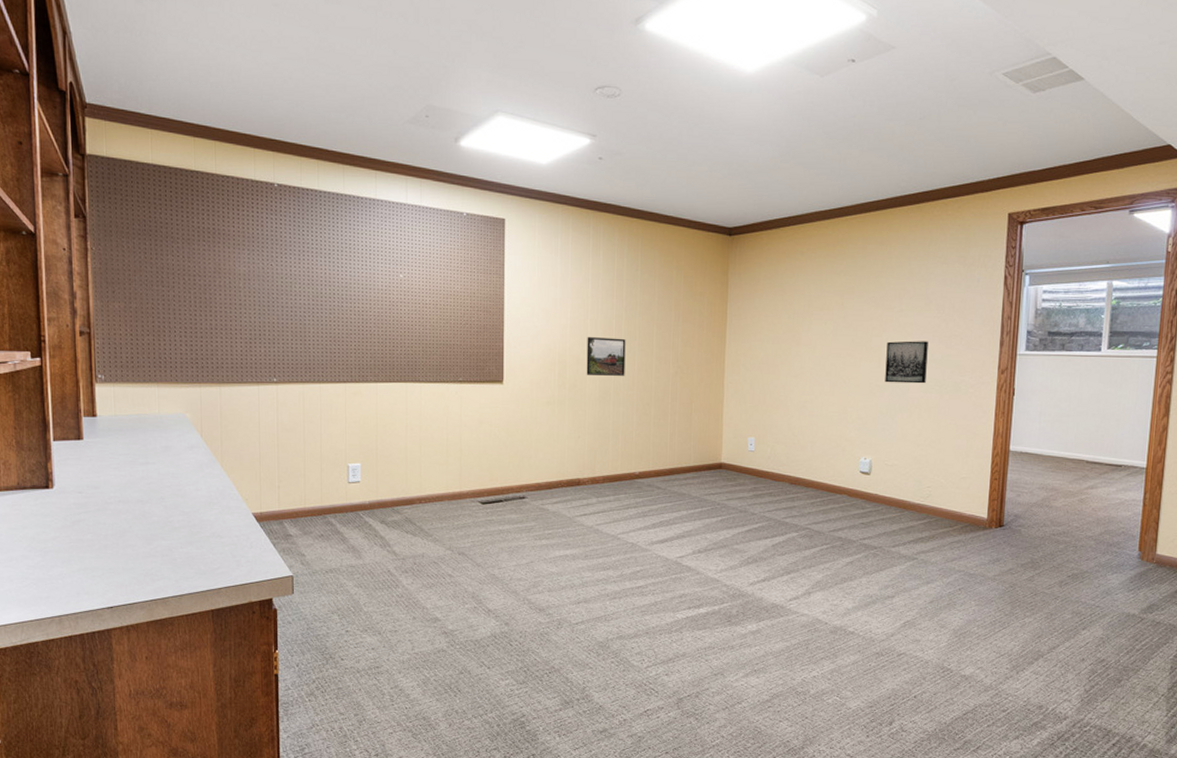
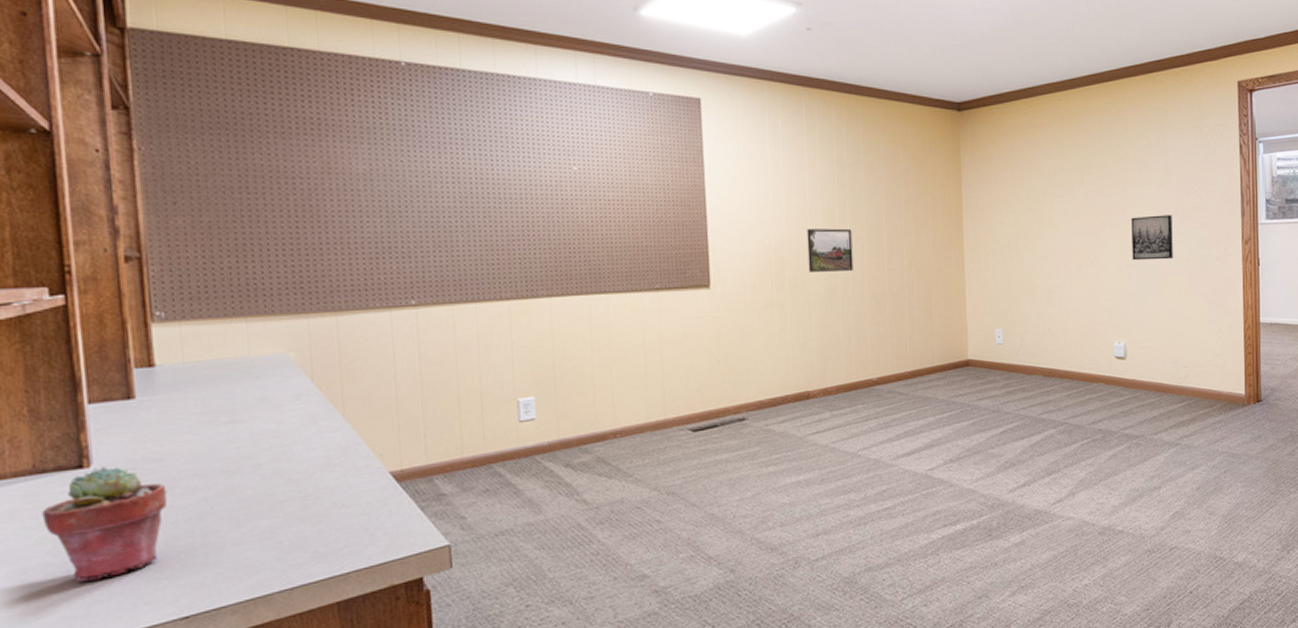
potted succulent: none [22,488,102,572] -> present [42,466,168,582]

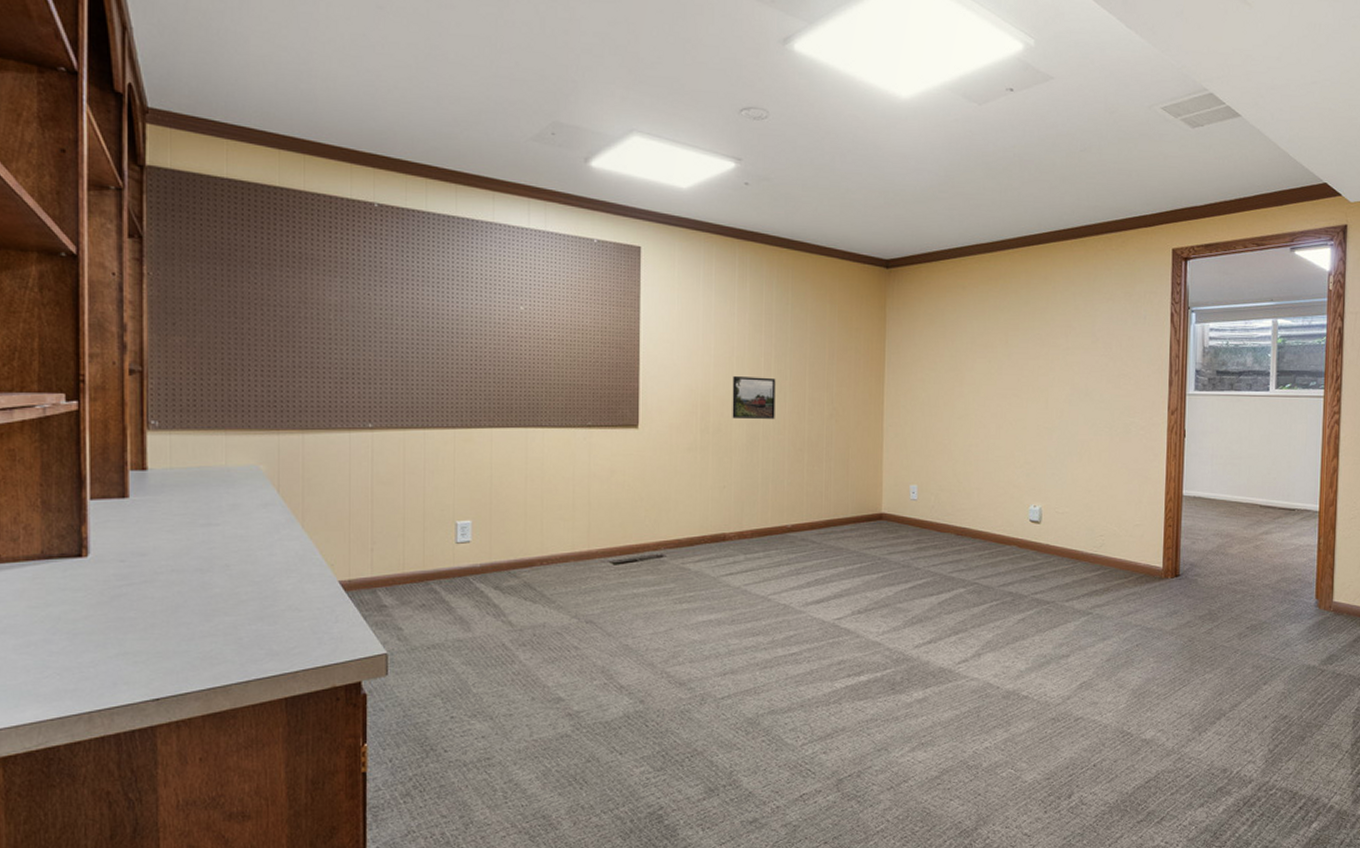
potted succulent: present [42,466,168,582] -> none [45,557,149,659]
wall art: present [1131,215,1173,261] -> none [1053,380,1096,426]

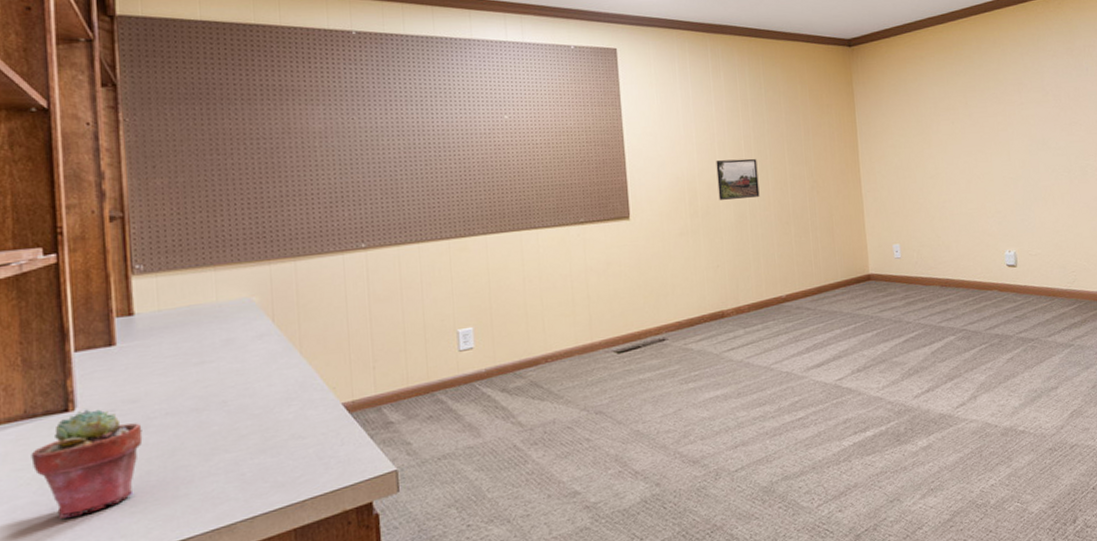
potted succulent: none [45,557,149,659] -> present [31,409,143,519]

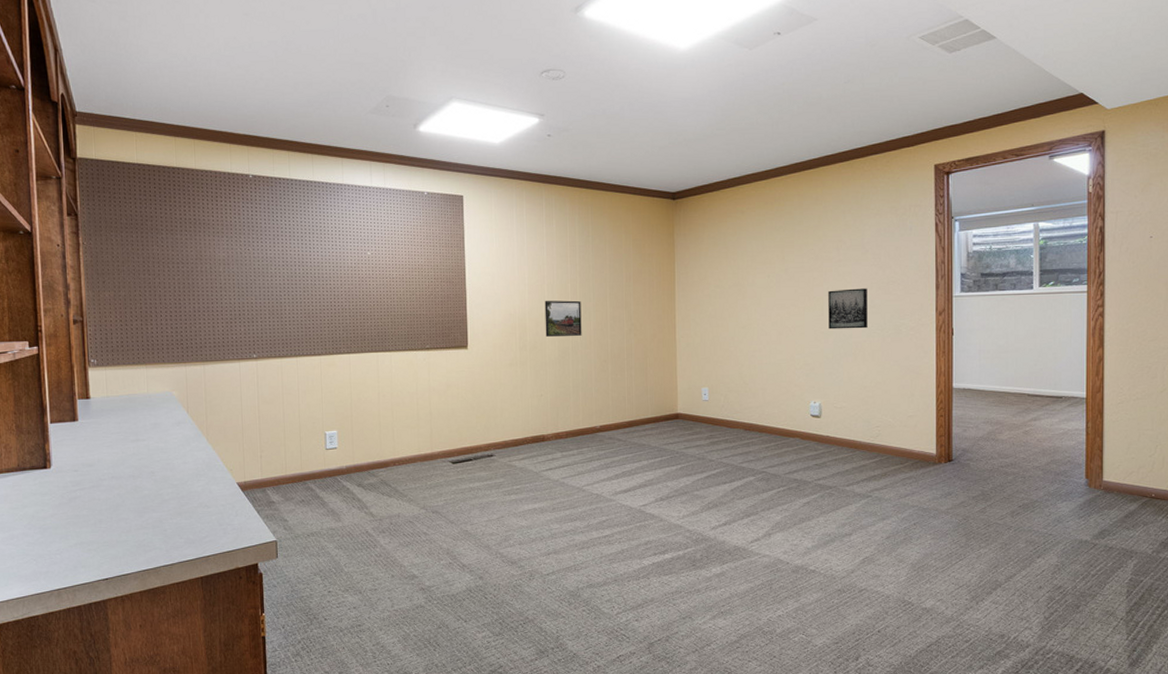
potted succulent: present [31,409,143,519] -> none [22,468,96,548]
wall art: none [1013,130,1055,175] -> present [828,288,868,329]

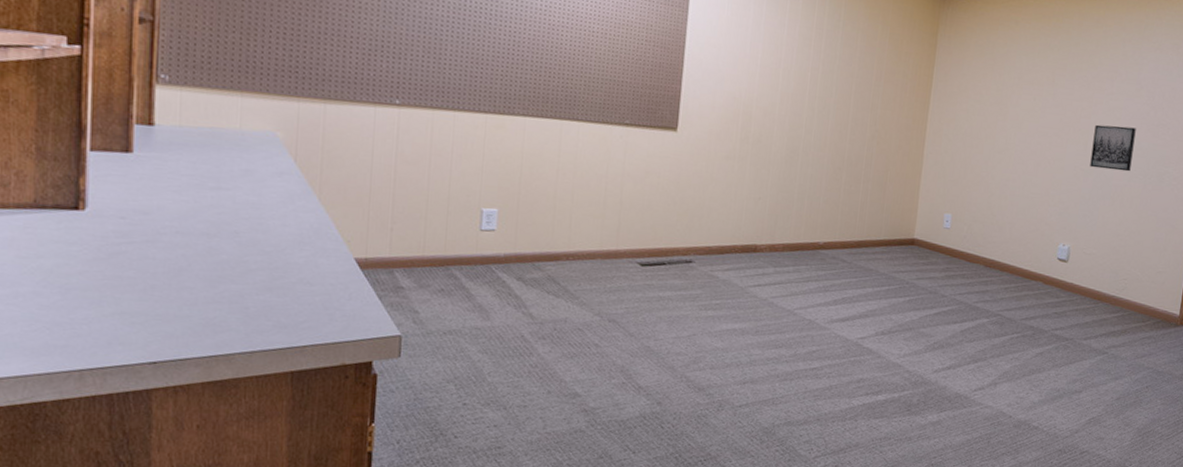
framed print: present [544,300,582,337] -> none [773,88,821,135]

